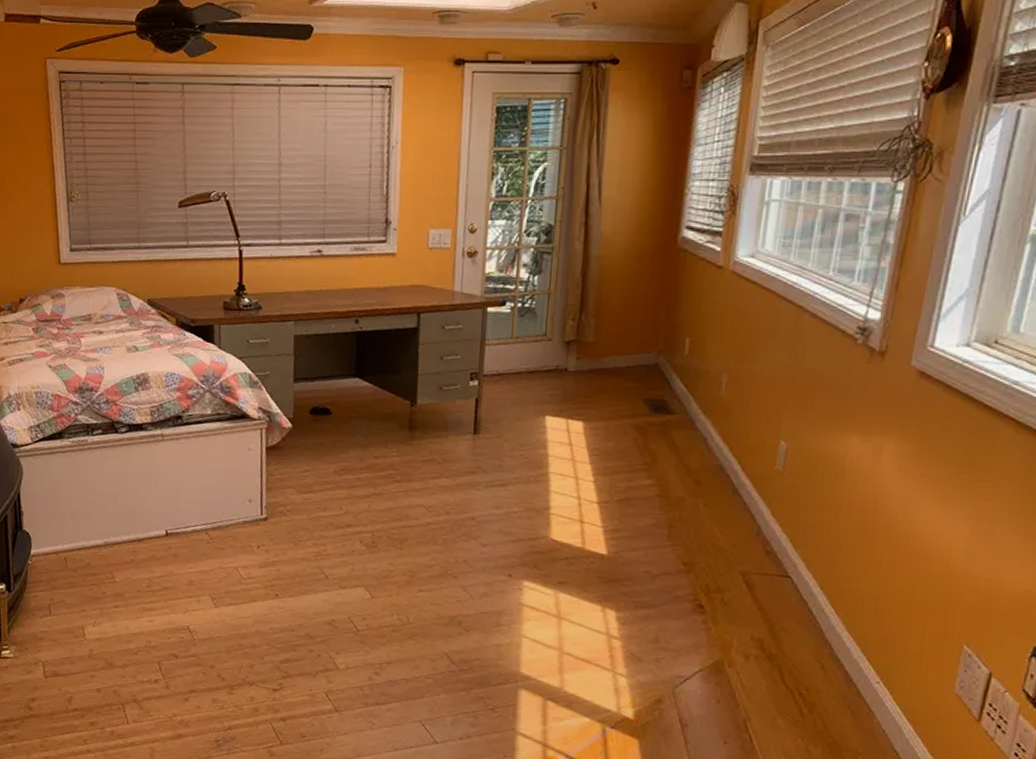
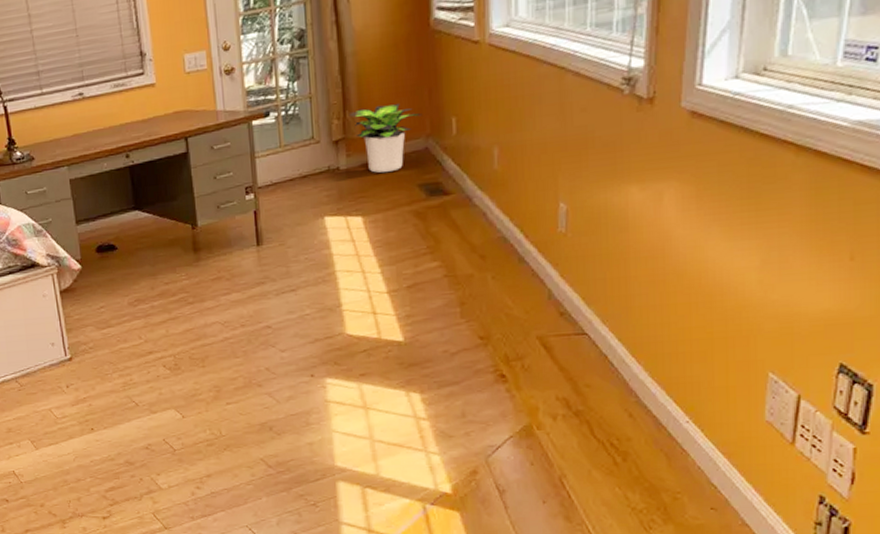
potted plant: none [585,313,658,382] -> present [350,104,423,173]

